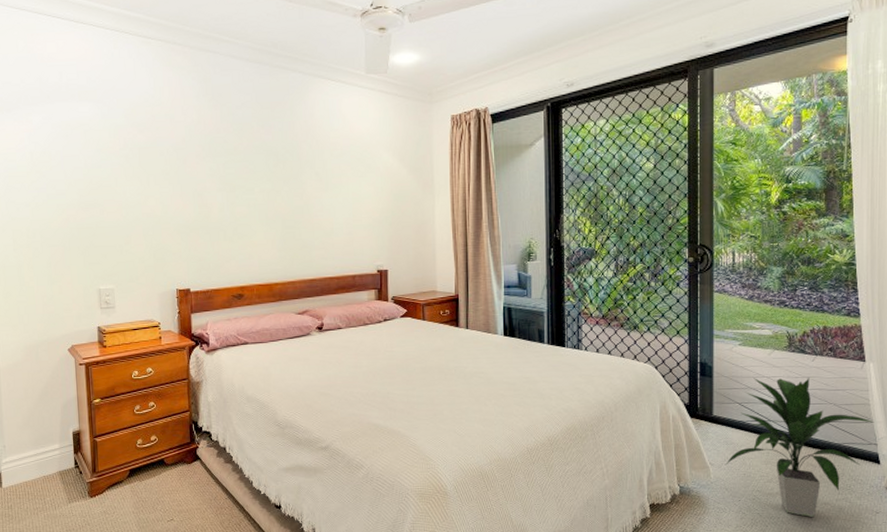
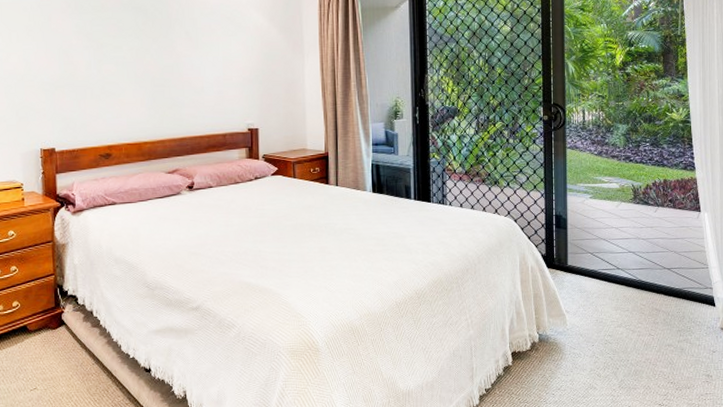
indoor plant: present [724,378,874,517] -> none [579,228,710,358]

